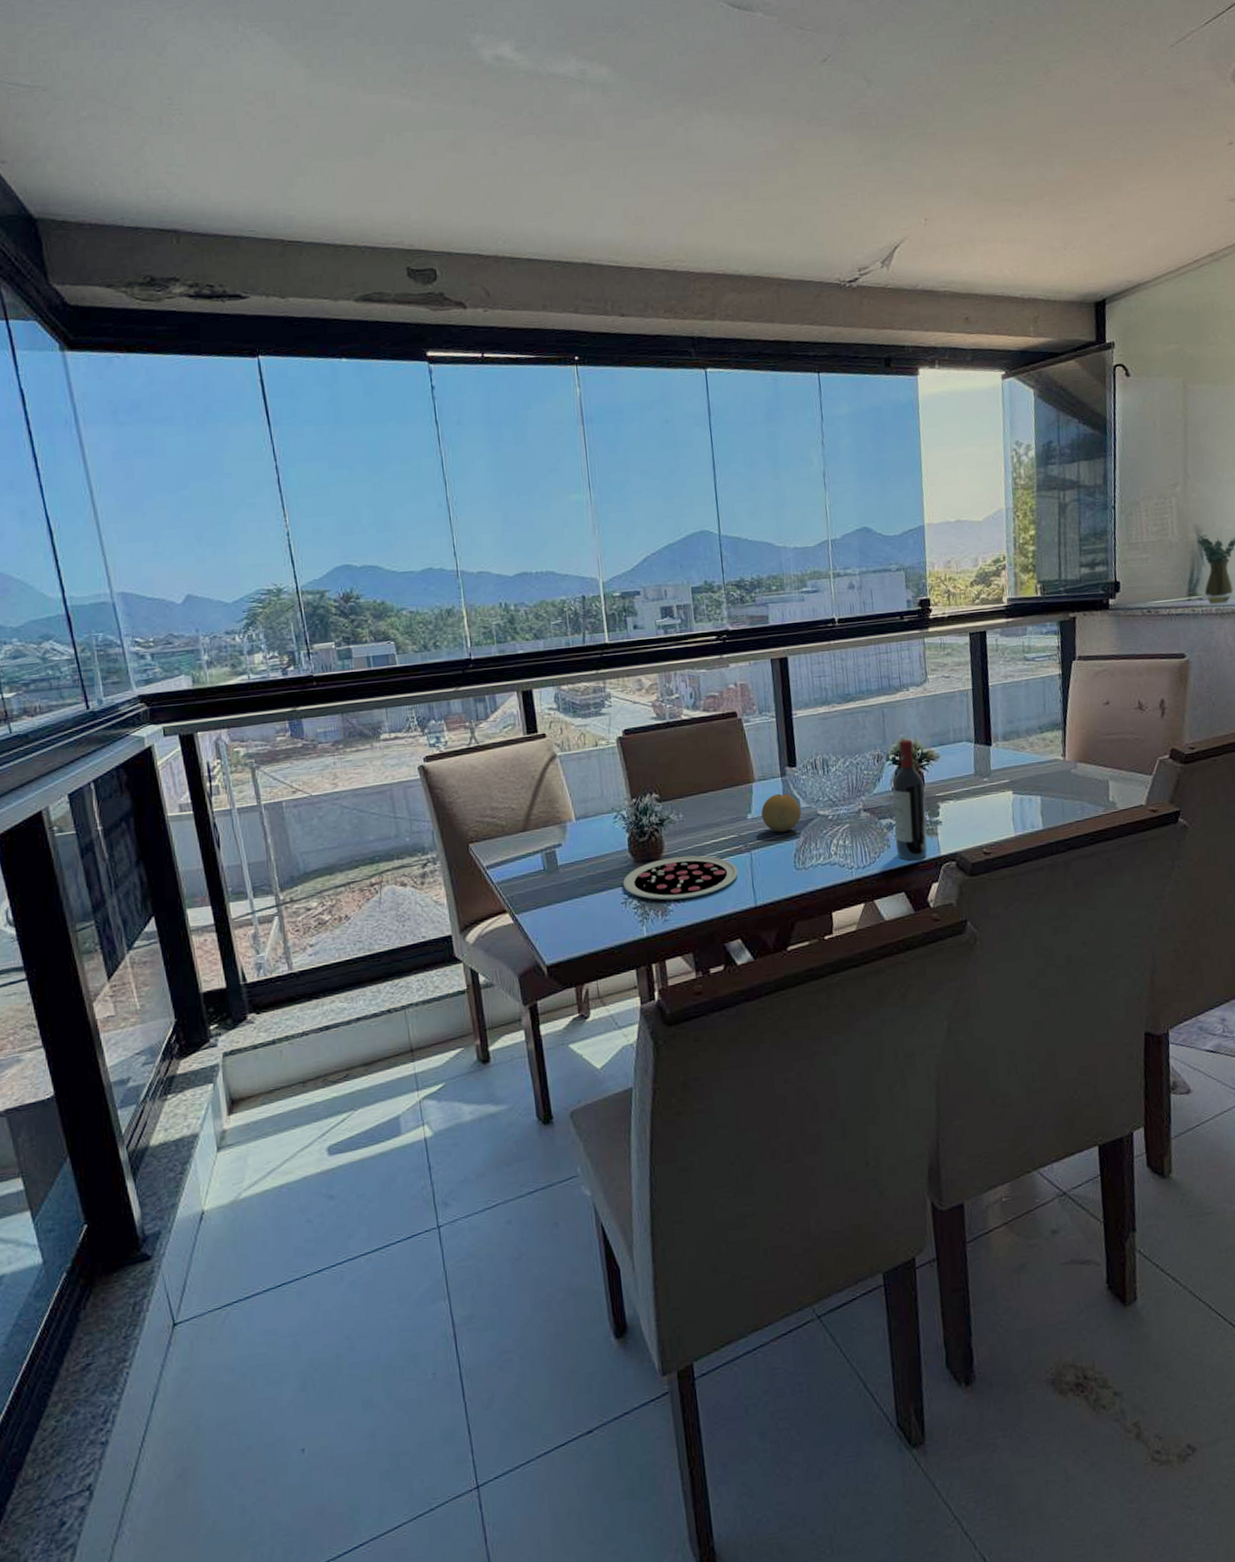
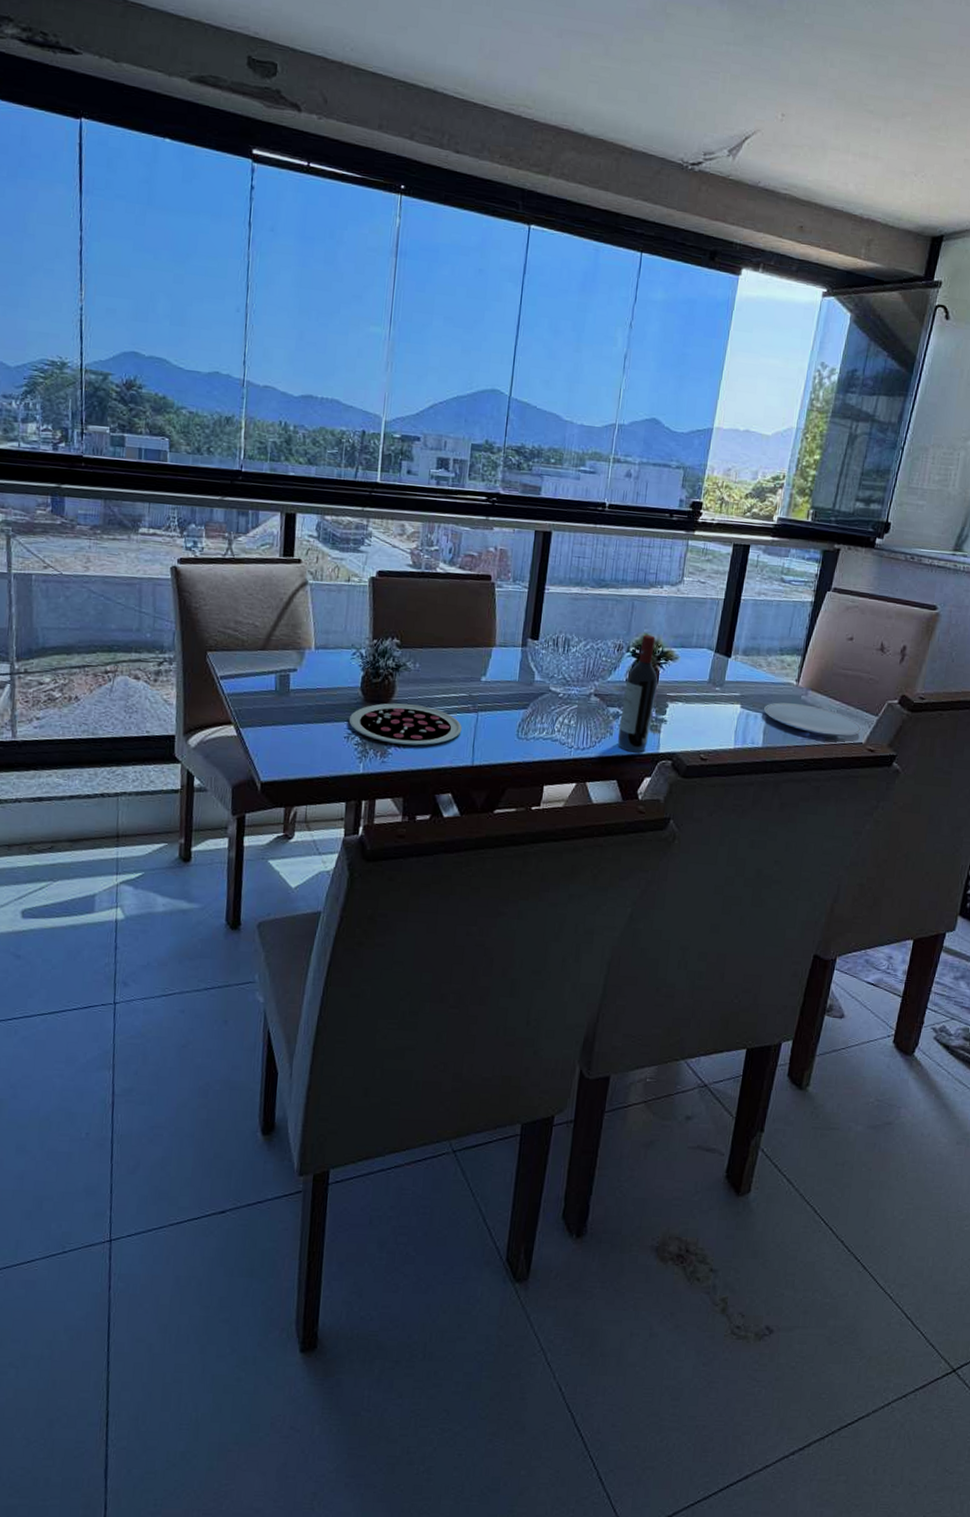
fruit: present [761,793,801,832] -> none [495,662,534,700]
plate: none [1036,777,1140,805] -> present [764,702,863,737]

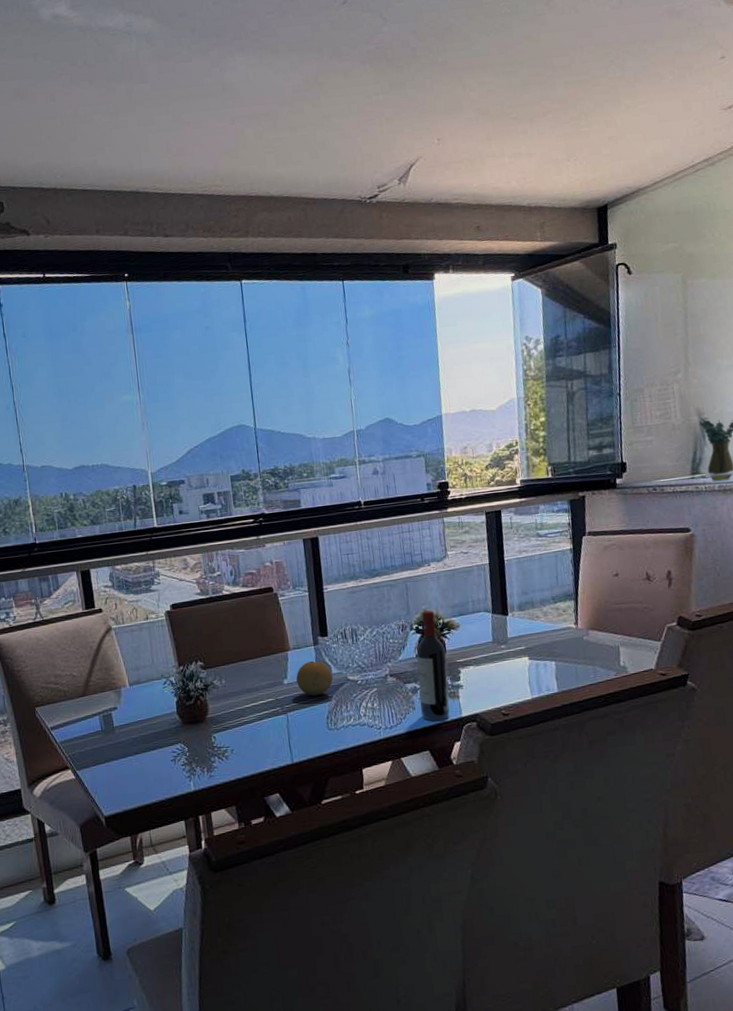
pizza: present [348,703,462,746] -> none [172,717,276,758]
fruit: none [495,662,534,700] -> present [296,660,333,696]
plate: present [764,702,863,737] -> none [551,644,650,670]

